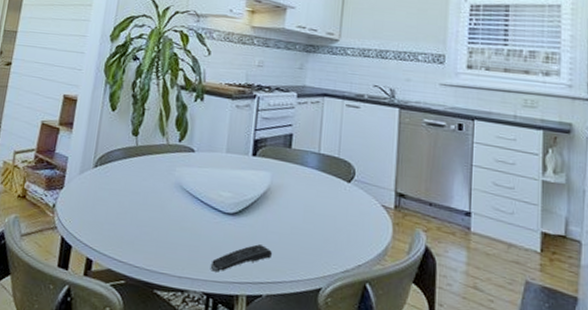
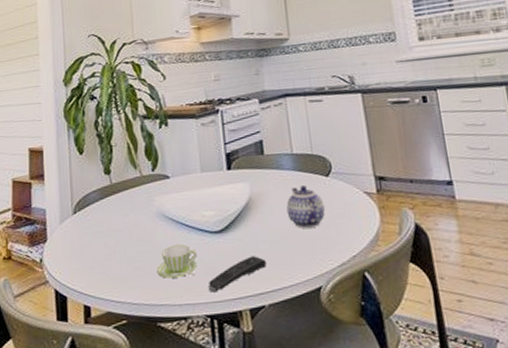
cup: none [163,217,206,250] -> present [156,244,197,278]
teapot: none [302,186,340,229] -> present [286,185,325,228]

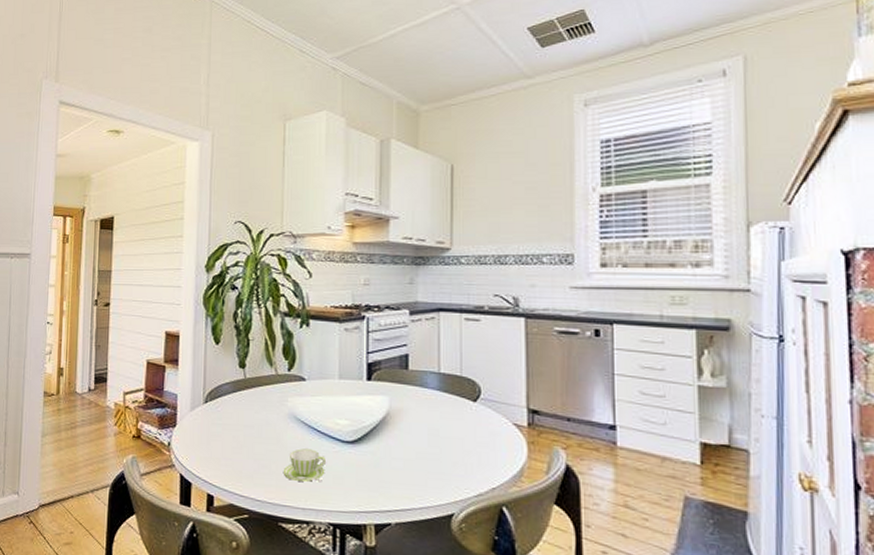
remote control: present [208,256,266,293] -> none [334,472,397,502]
teapot: present [286,185,325,228] -> none [426,407,467,452]

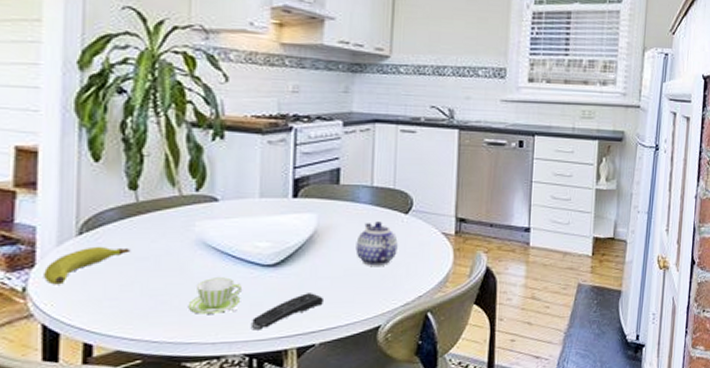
fruit: none [182,413,241,443] -> present [44,246,131,285]
remote control: none [334,472,397,502] -> present [250,293,323,330]
teapot: none [426,407,467,452] -> present [355,221,398,266]

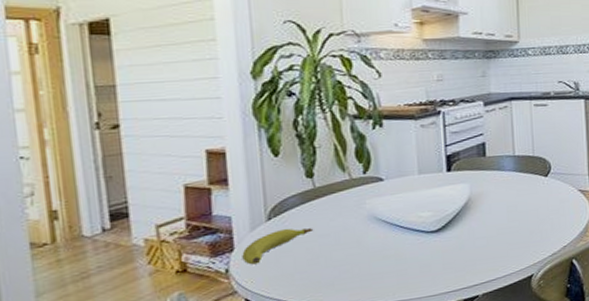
cup: present [187,277,242,314] -> none [367,245,411,279]
remote control: present [250,293,323,330] -> none [422,252,482,288]
teapot: present [355,221,398,266] -> none [505,185,541,224]

